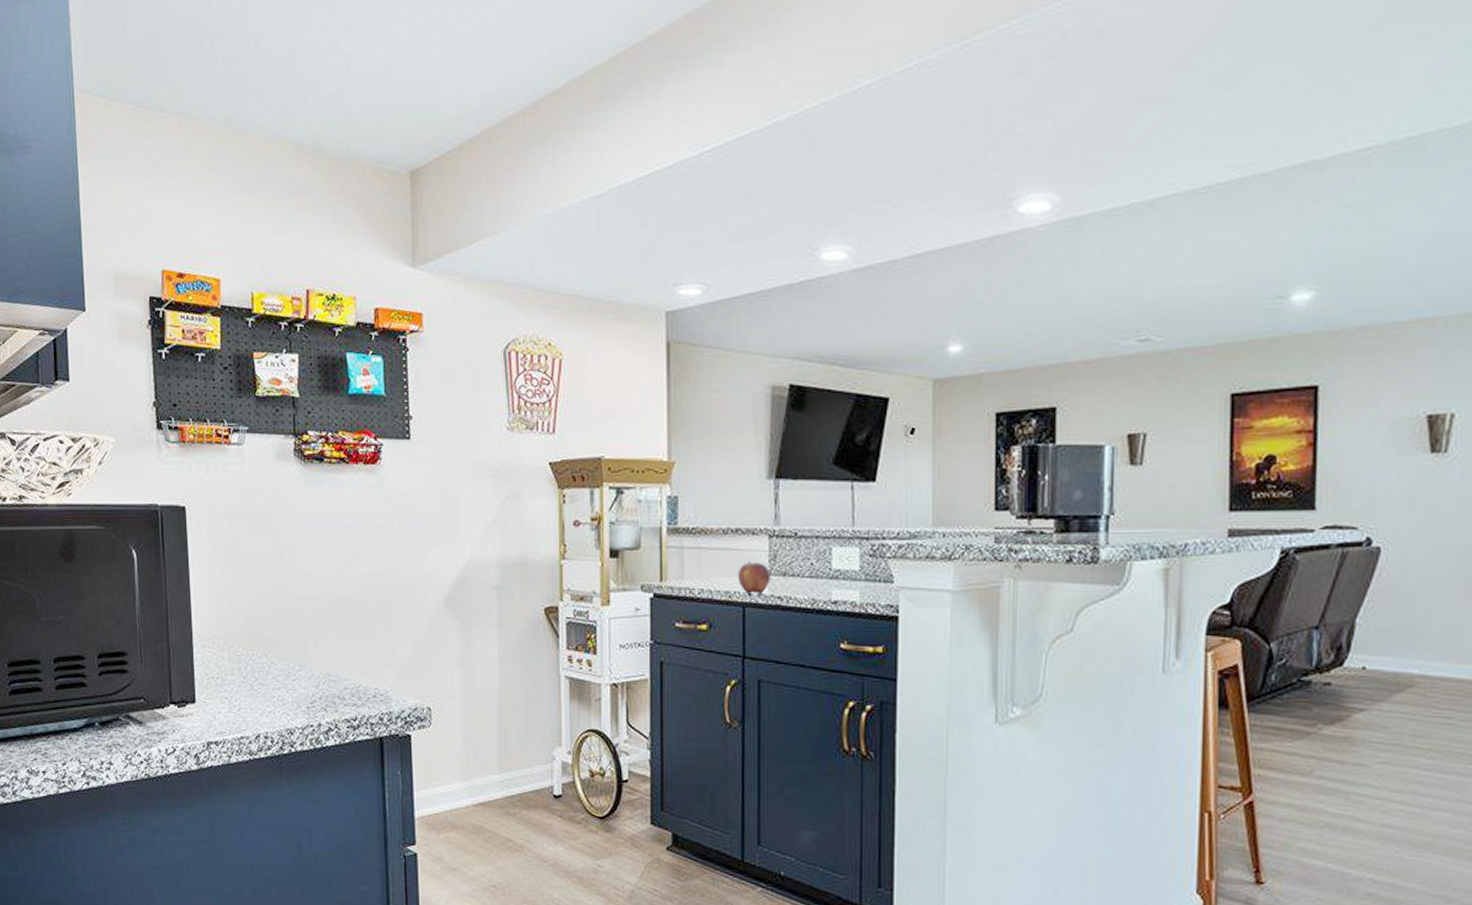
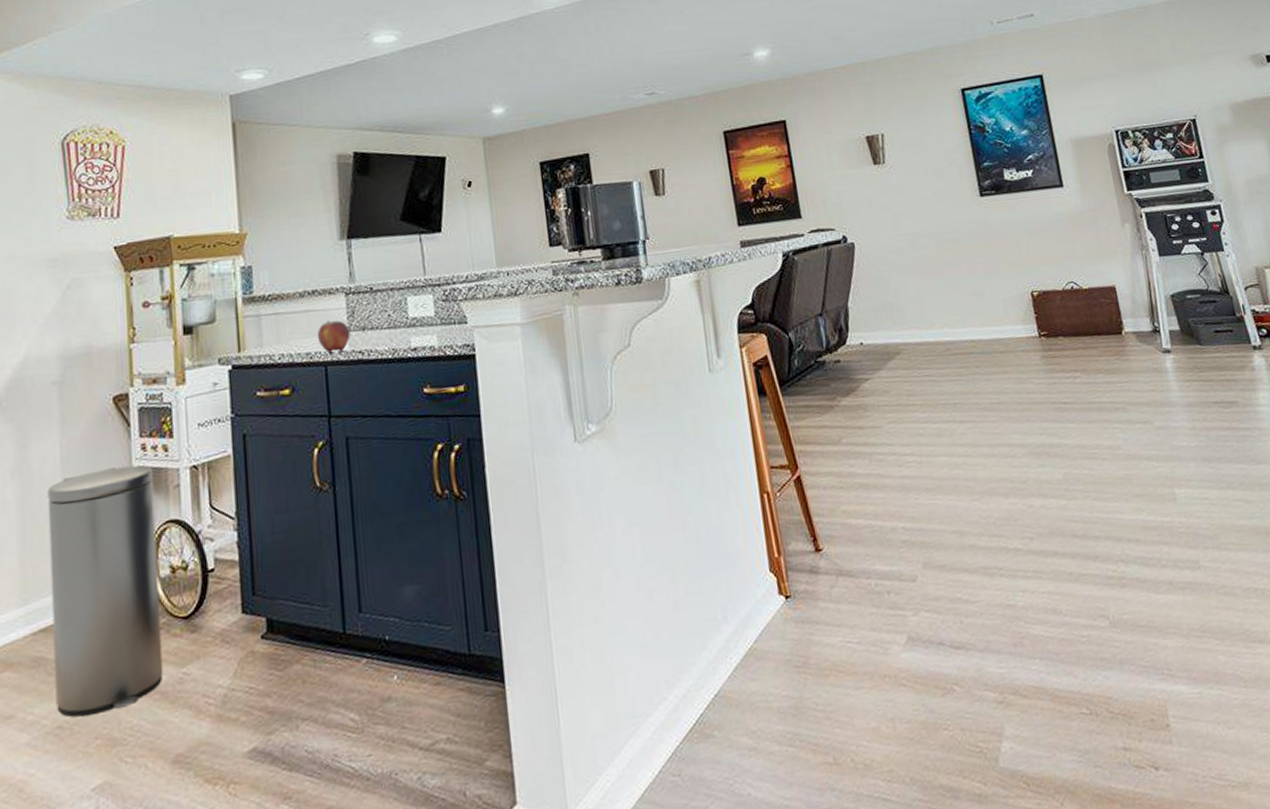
pedal bin: none [487,674,581,883] -> present [47,465,164,718]

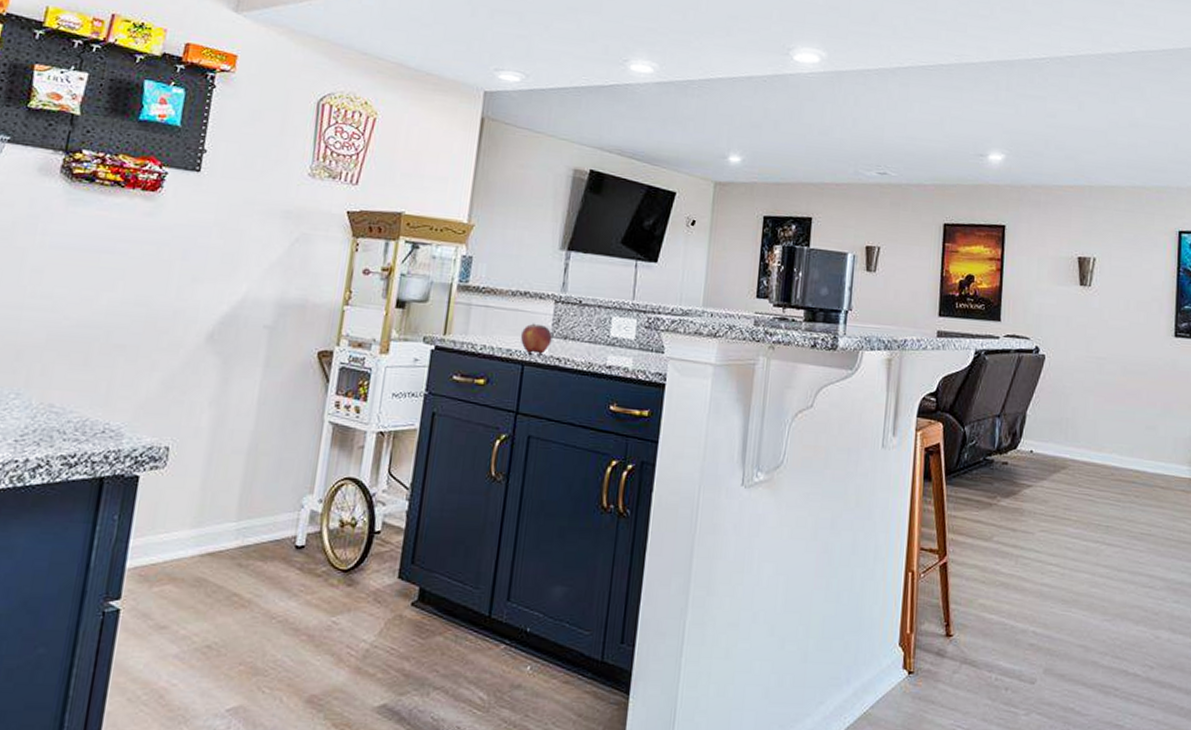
pedal bin: present [47,465,164,718] -> none [209,417,341,642]

